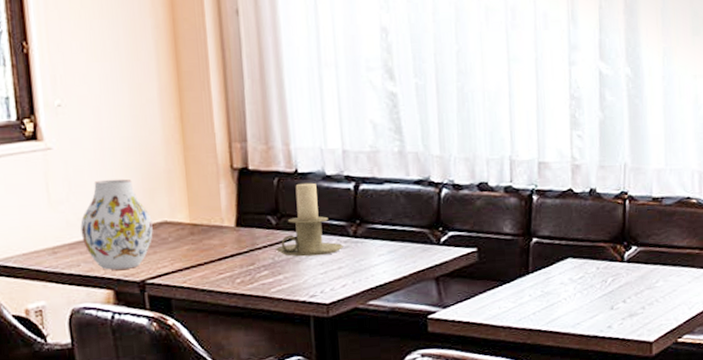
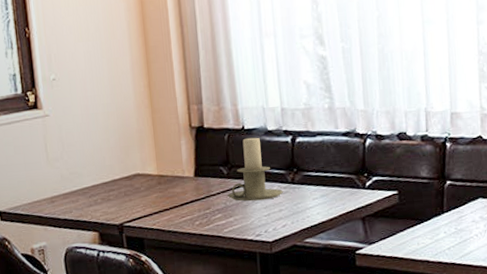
vase: present [80,179,153,270] -> none [72,139,129,215]

